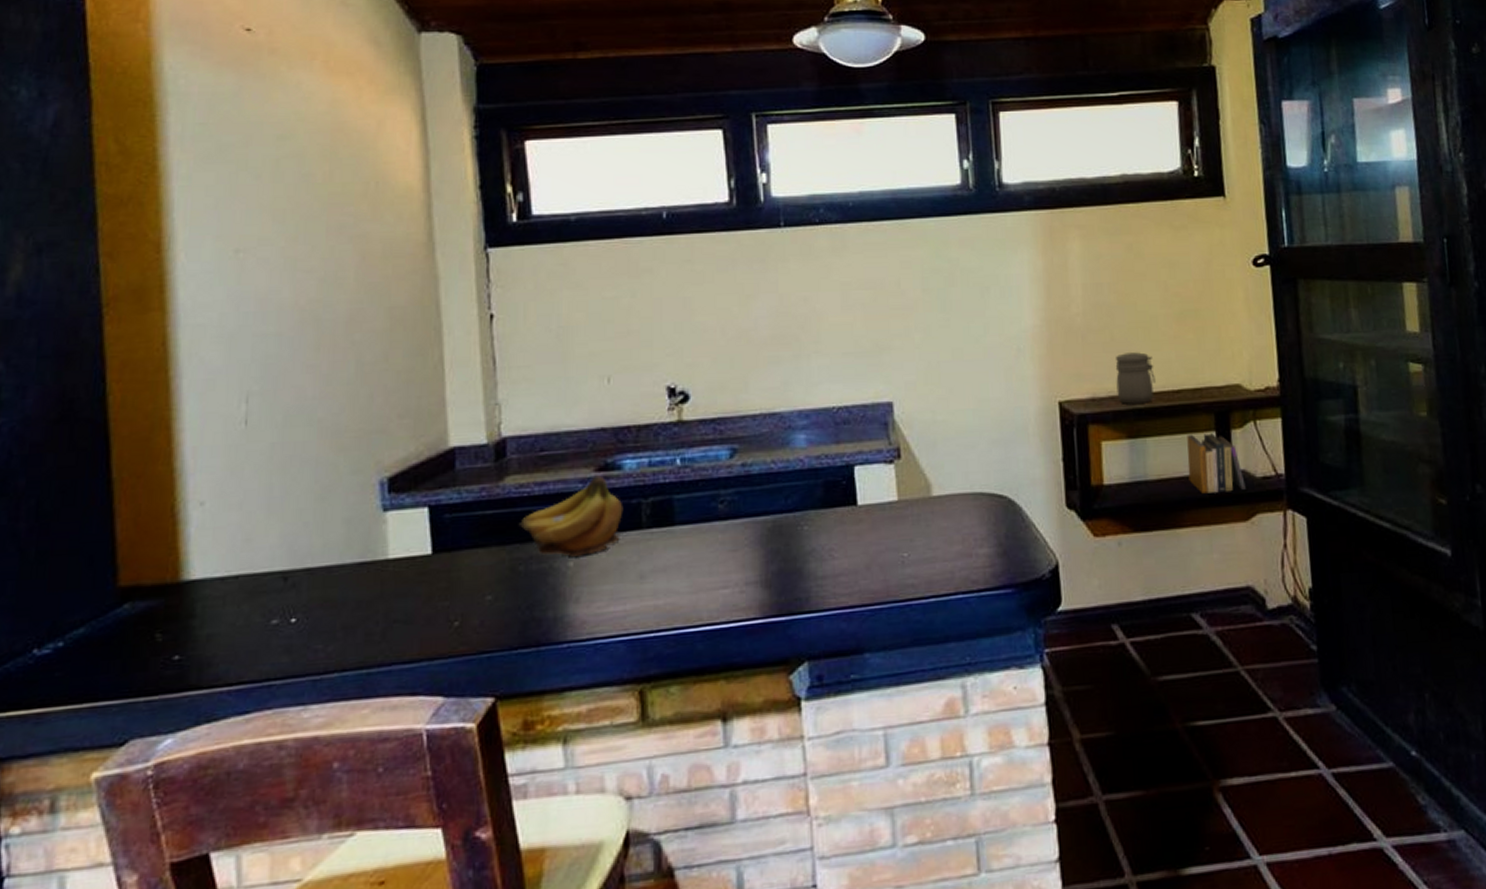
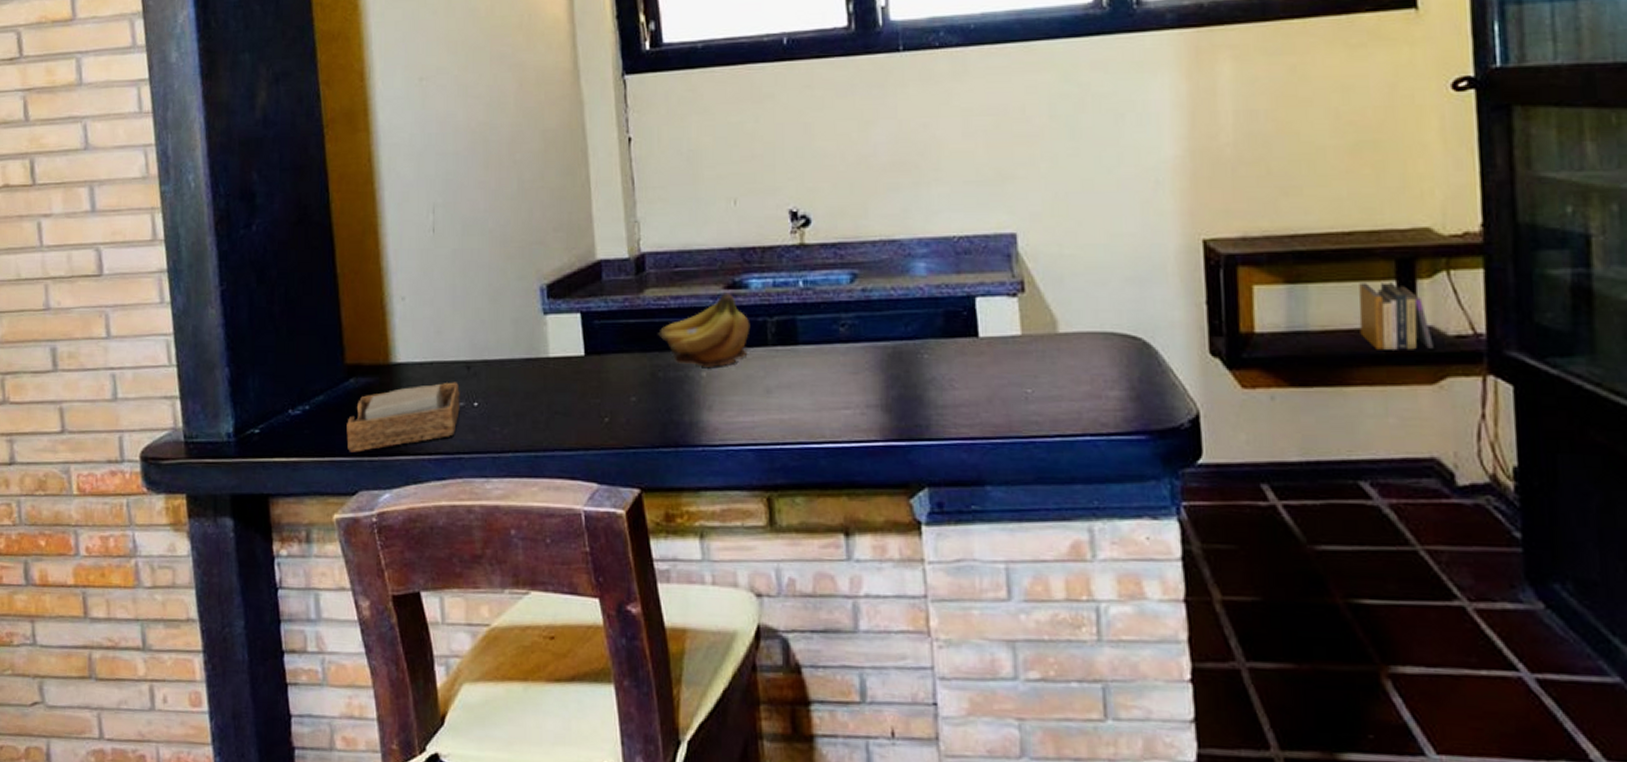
napkin holder: none [115,596,273,694] -> present [346,382,460,453]
jar: present [1115,352,1155,404] -> none [1272,188,1321,245]

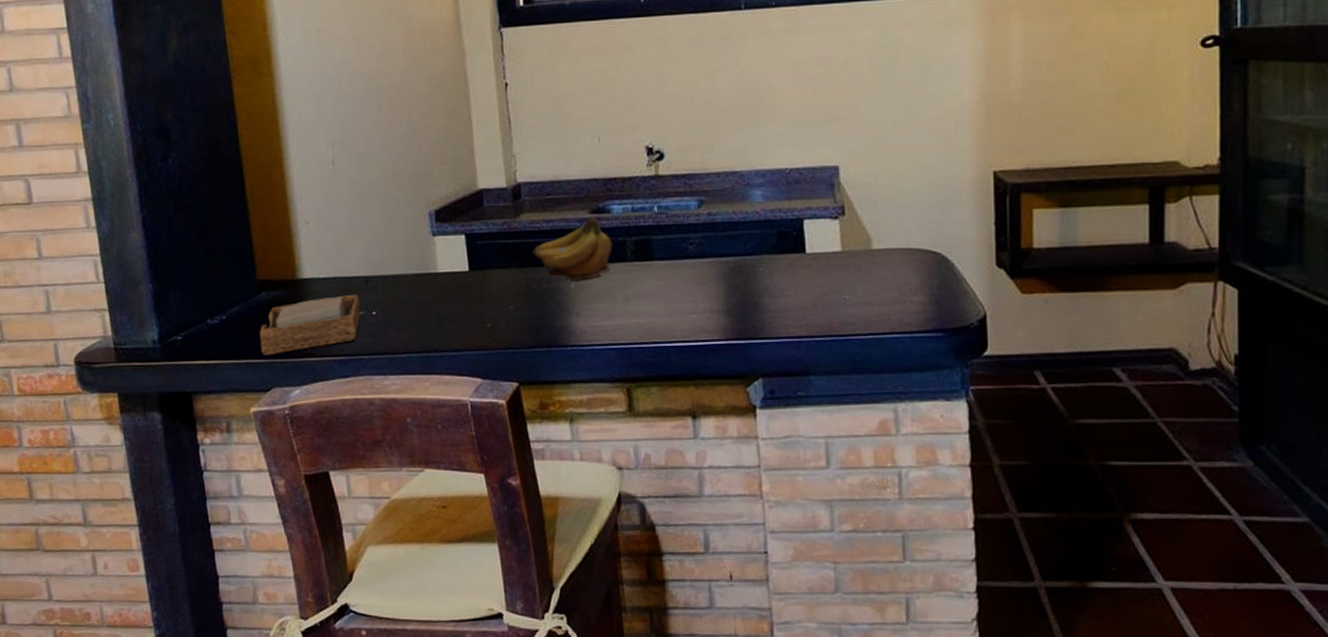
books: present [1358,282,1434,350] -> none [1118,206,1176,262]

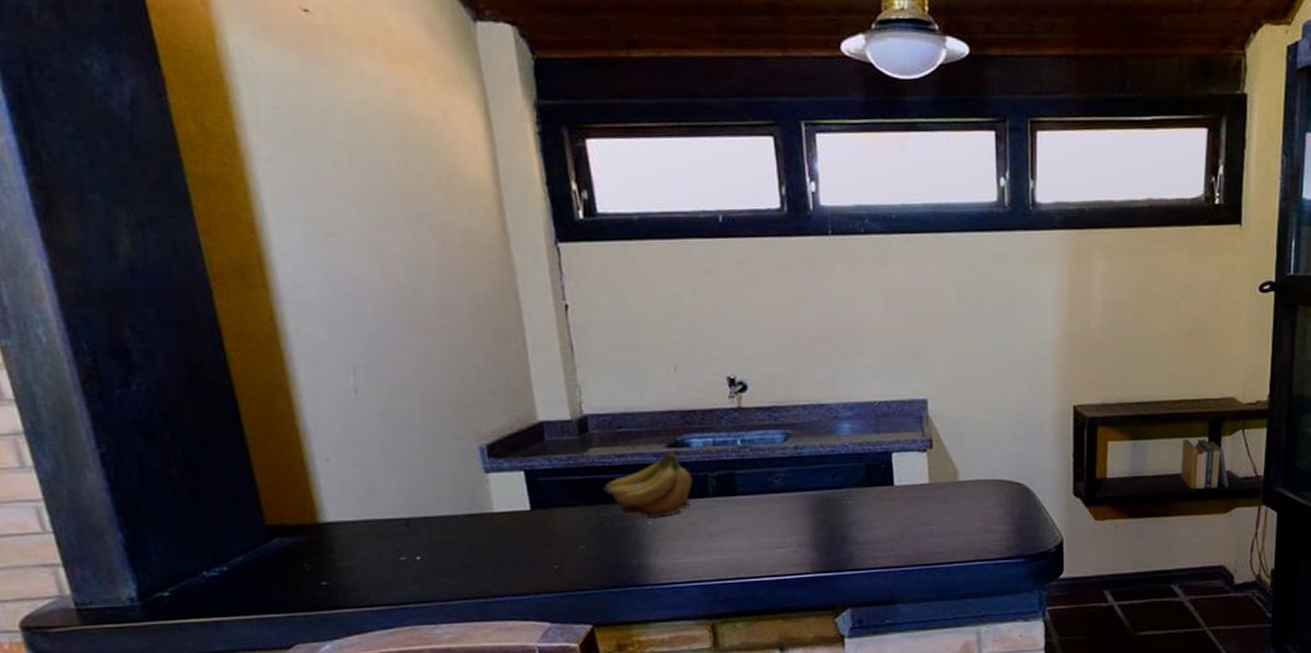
napkin holder: present [260,294,360,355] -> none [274,538,401,609]
books: none [1118,206,1176,262] -> present [1180,439,1229,489]

